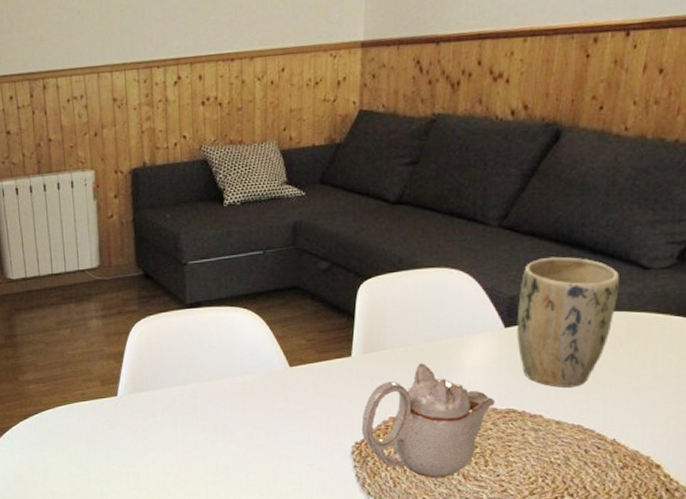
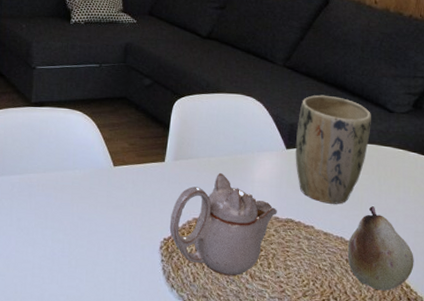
fruit: none [586,386,676,482] -> present [347,206,414,291]

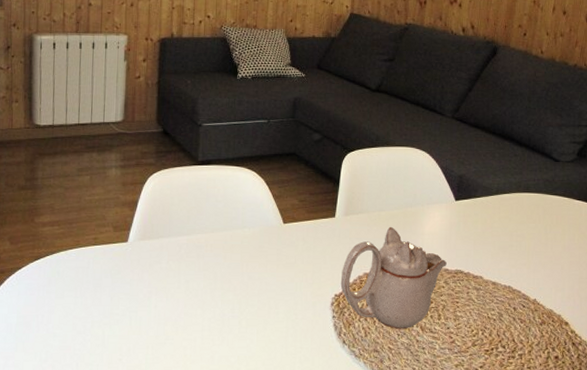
plant pot: present [295,95,371,204] -> none [464,145,538,254]
fruit: present [347,206,414,291] -> none [515,254,579,337]

